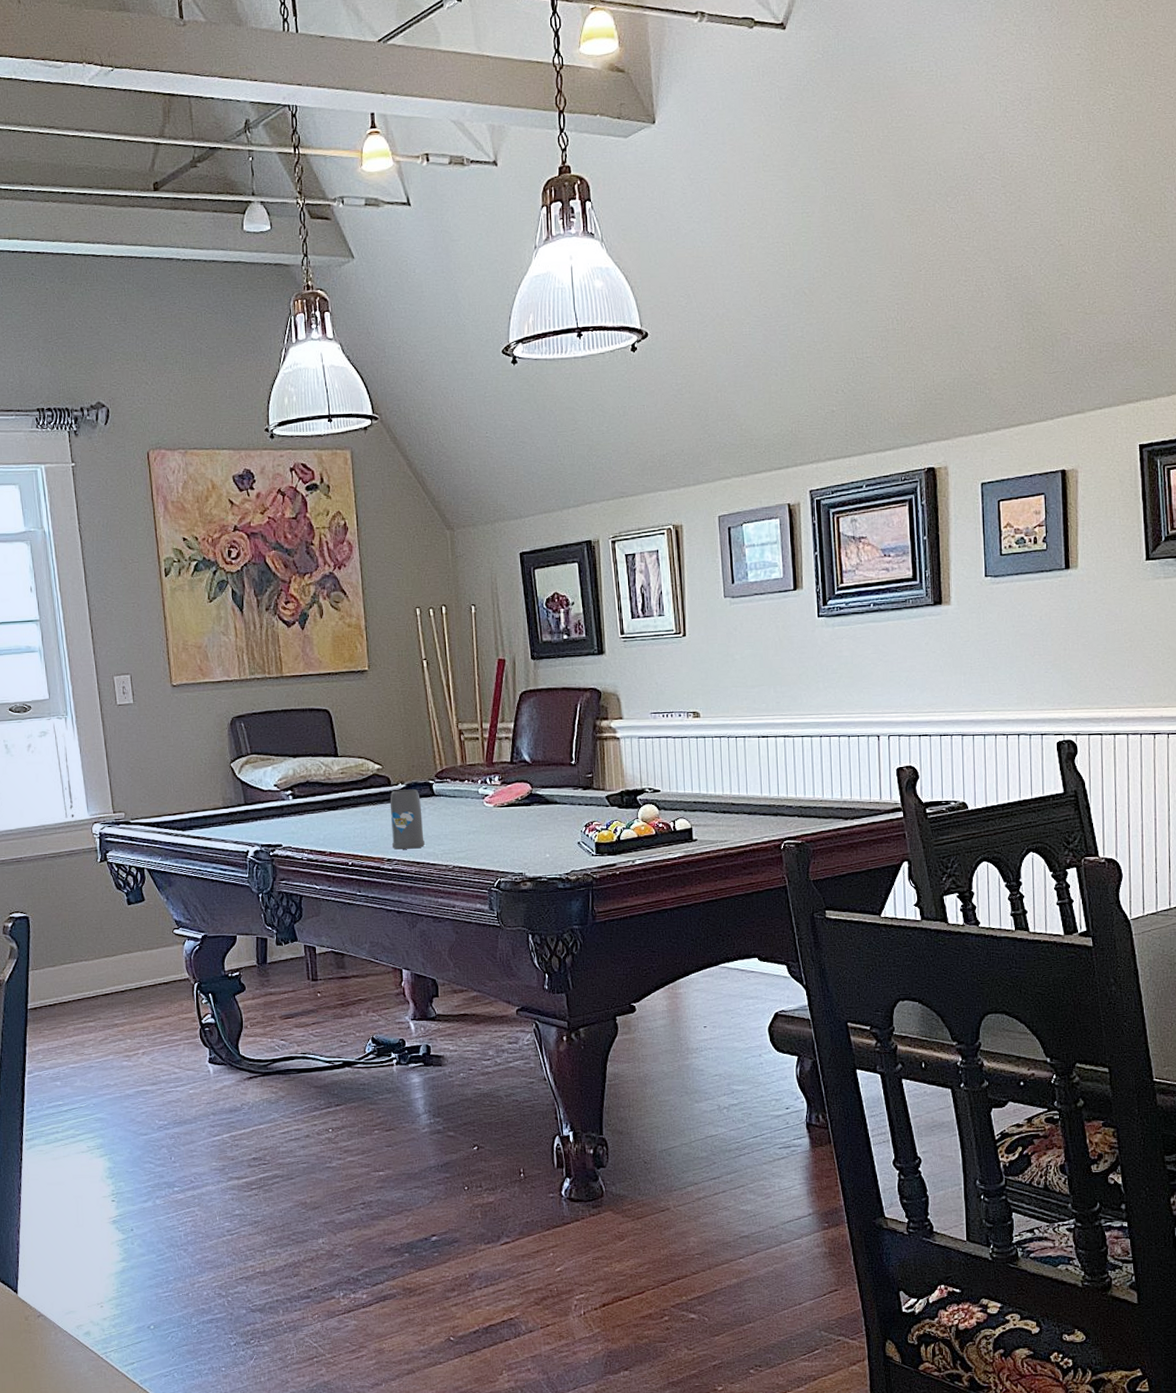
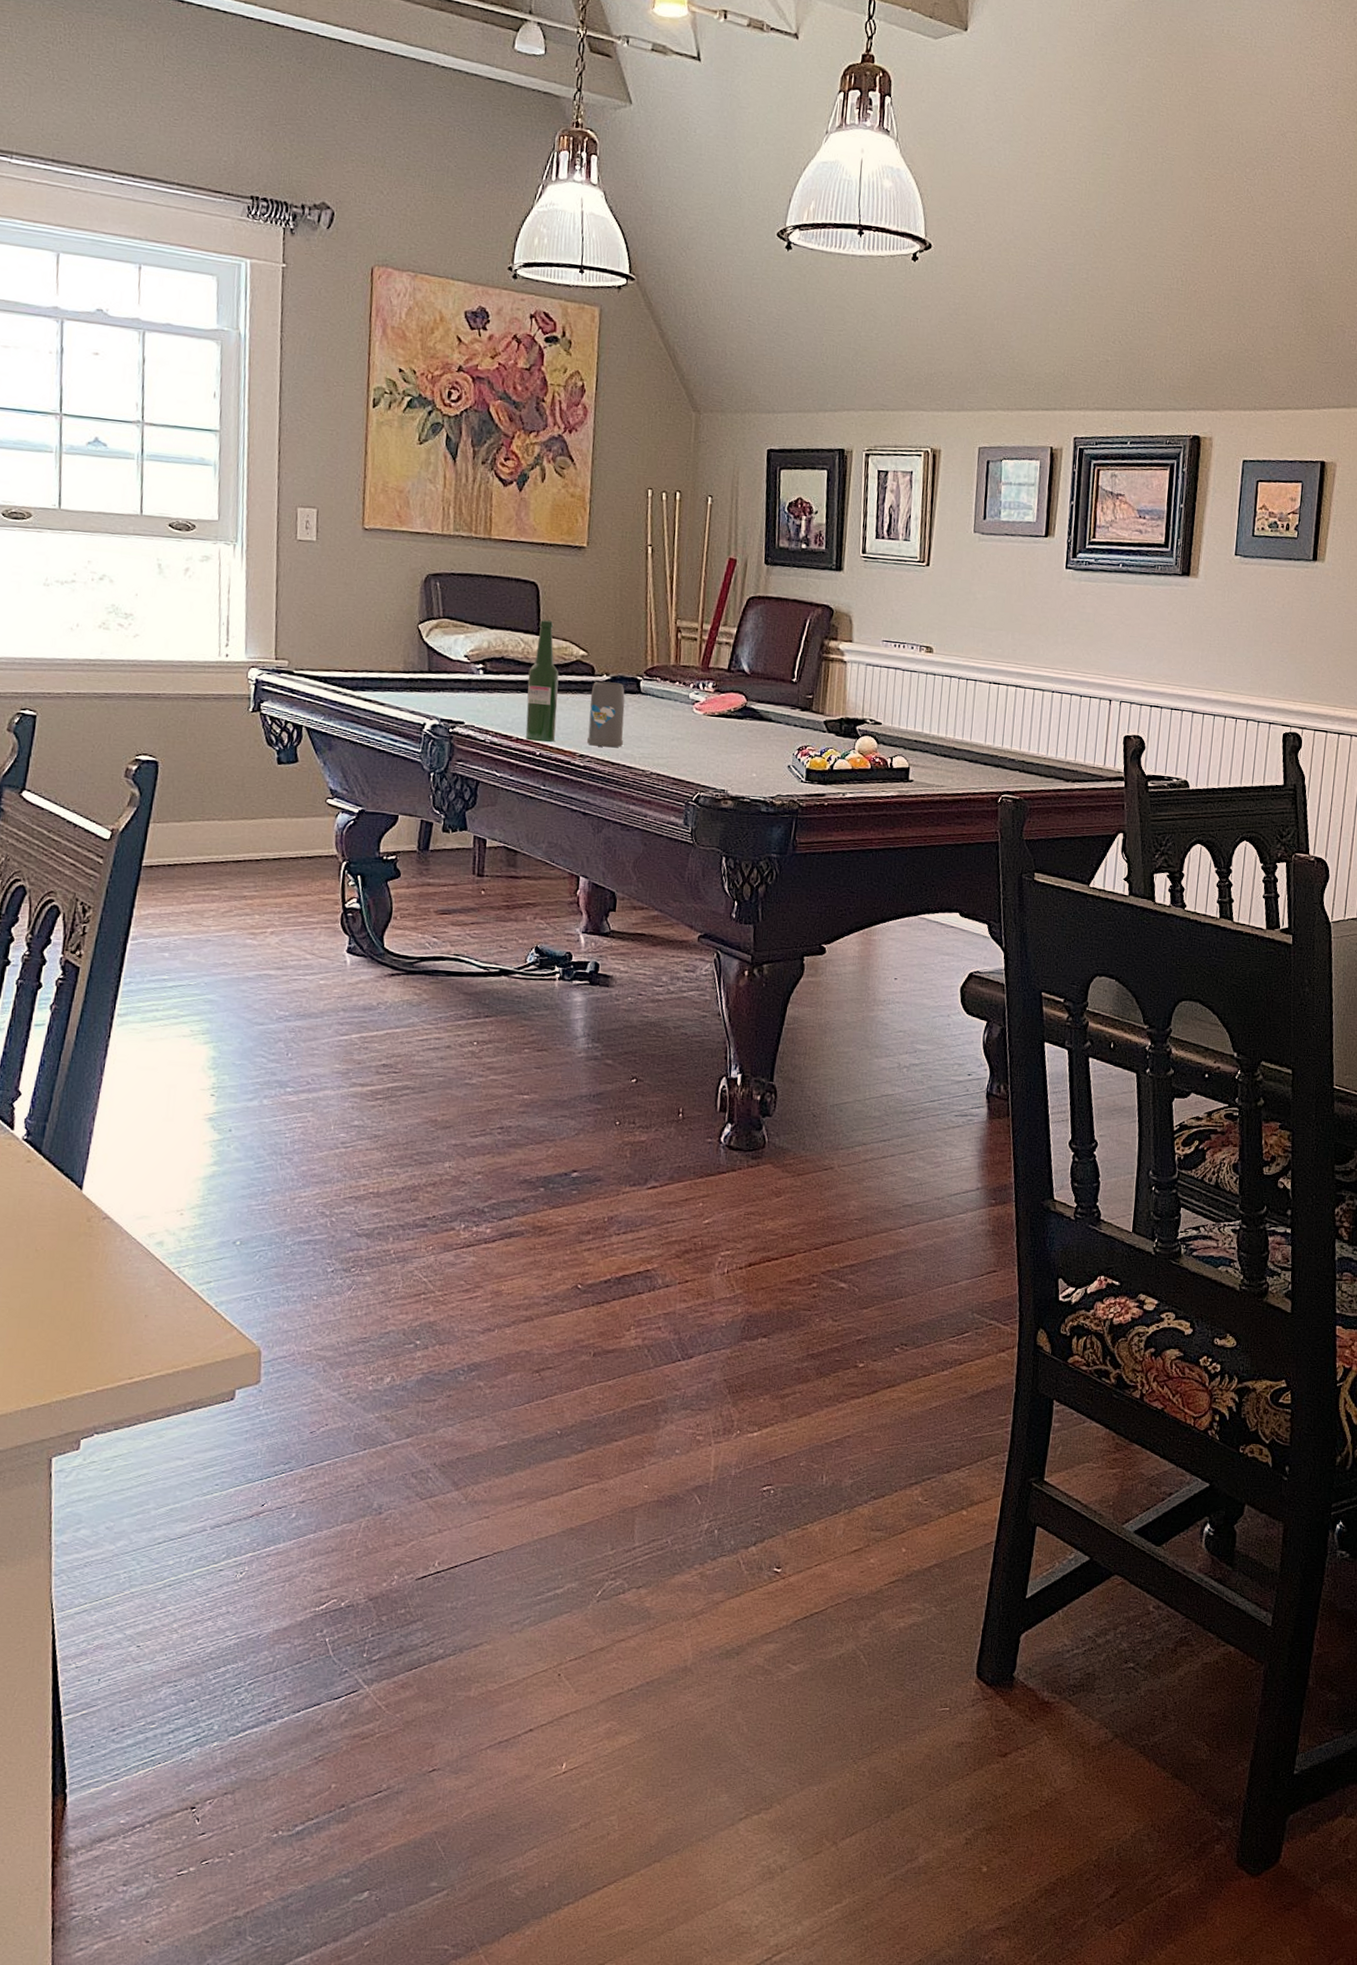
beer bottle: none [332,741,364,853] -> present [525,619,559,743]

